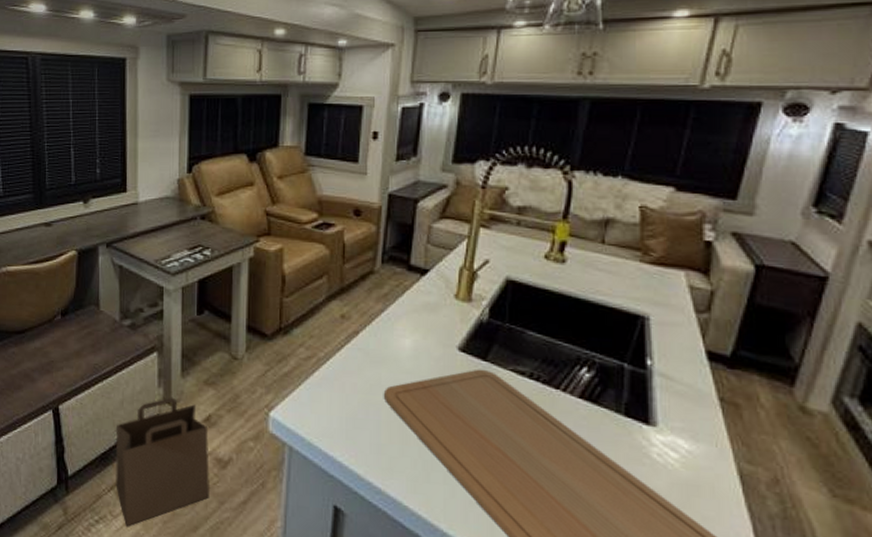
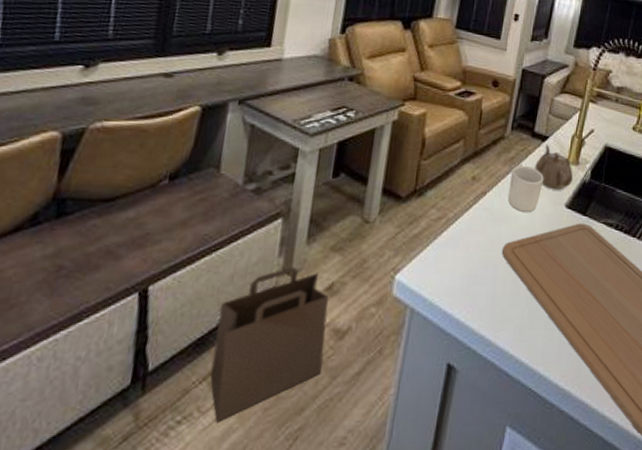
mug: none [385,302,427,355] -> present [508,165,544,213]
teapot: none [413,278,465,331] -> present [534,144,573,190]

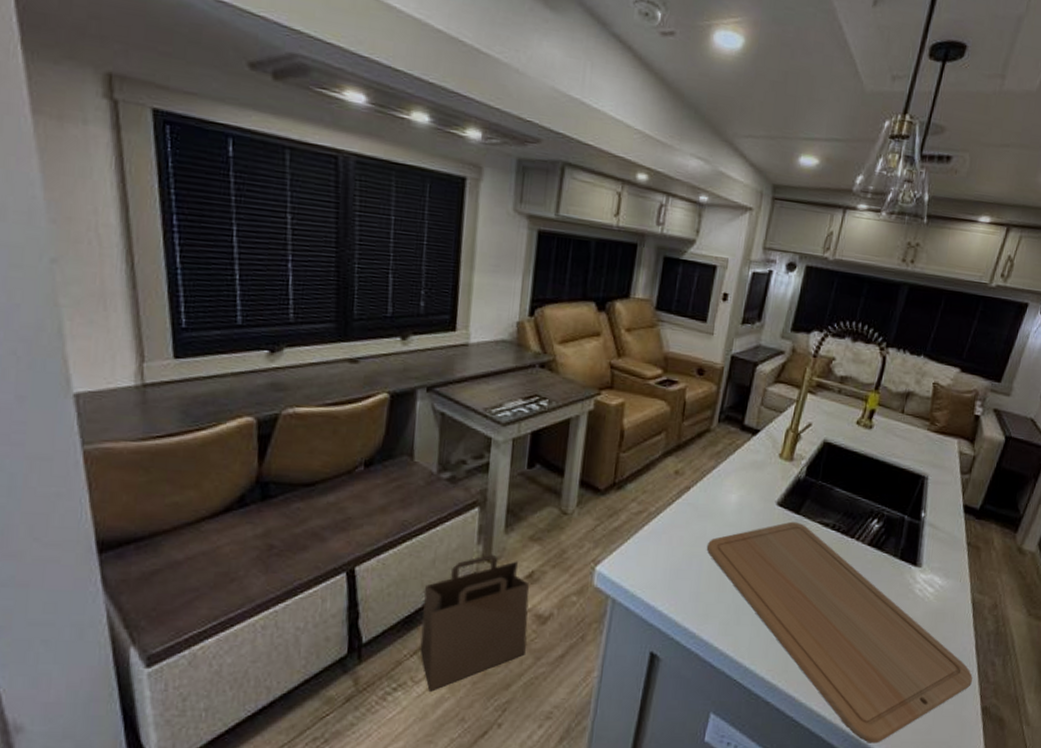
mug: present [508,165,544,213] -> none [713,459,754,510]
teapot: present [534,144,573,190] -> none [742,438,787,487]

